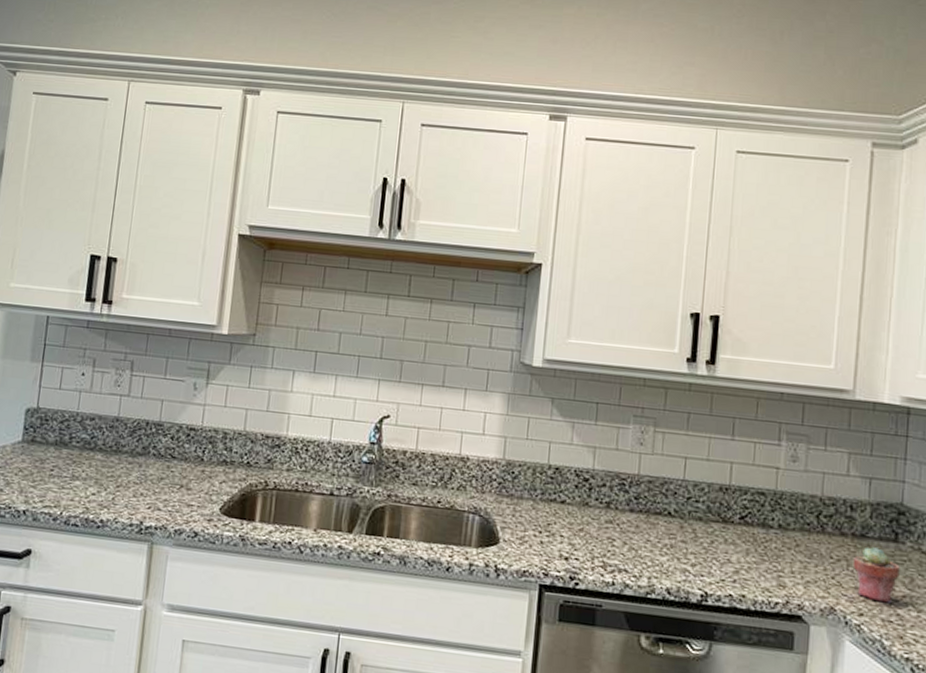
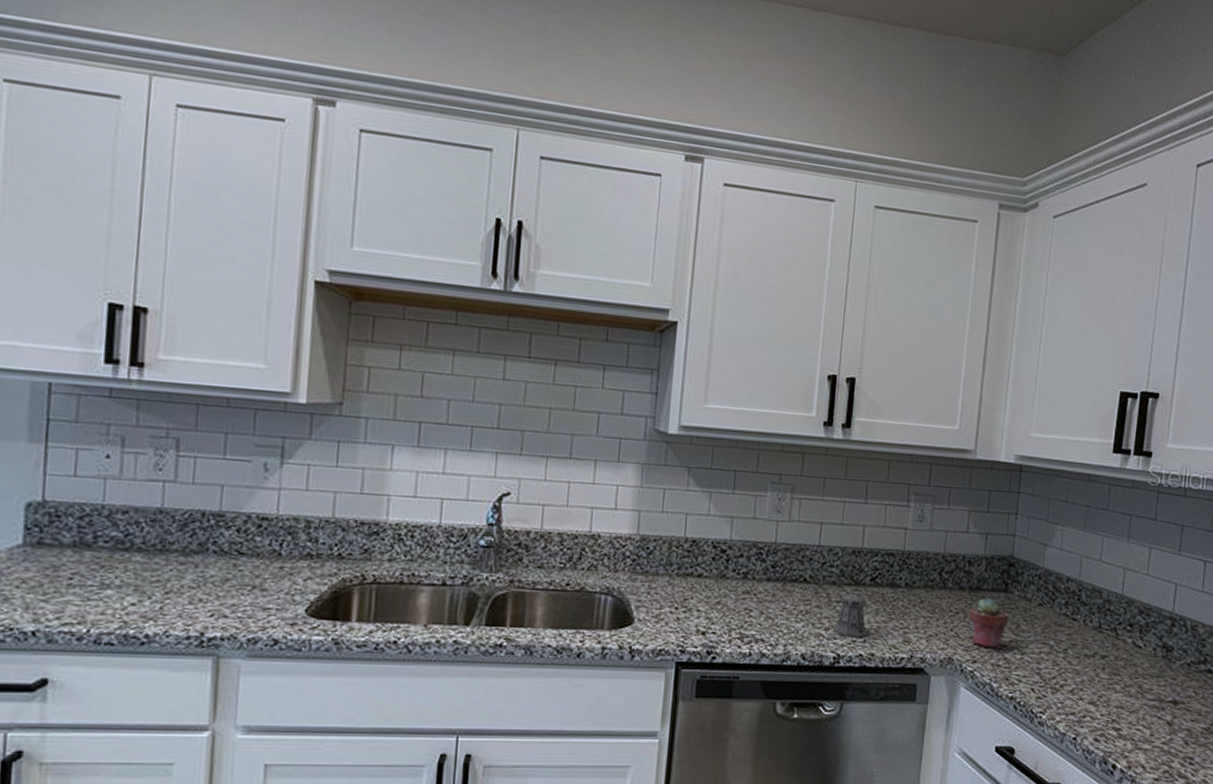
pepper shaker: none [700,529,738,577] -> present [833,592,868,638]

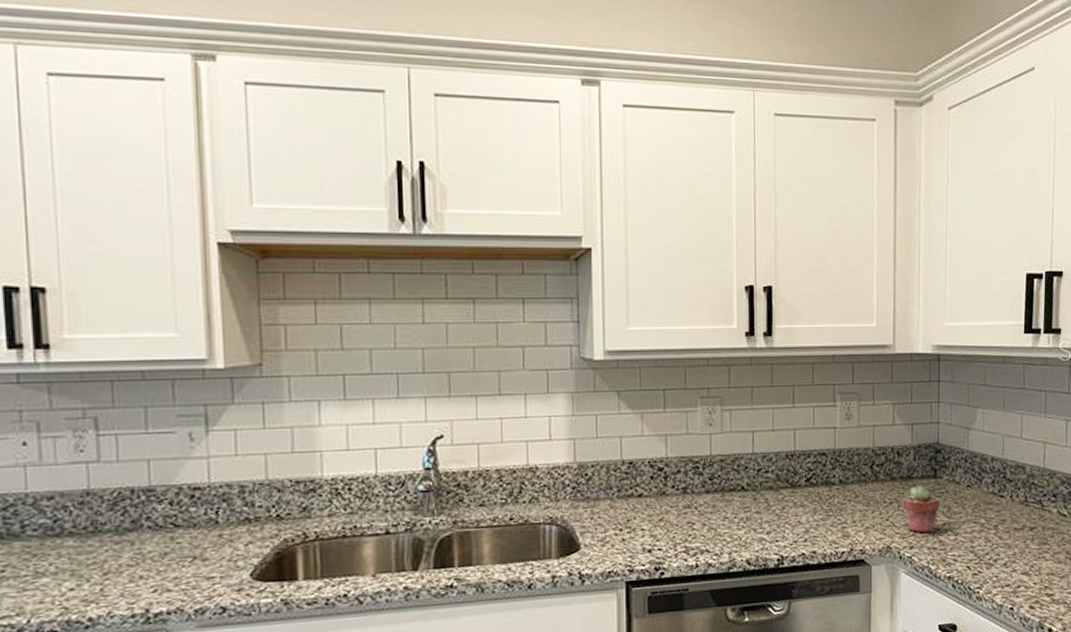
pepper shaker: present [833,592,868,638] -> none [774,494,808,538]

